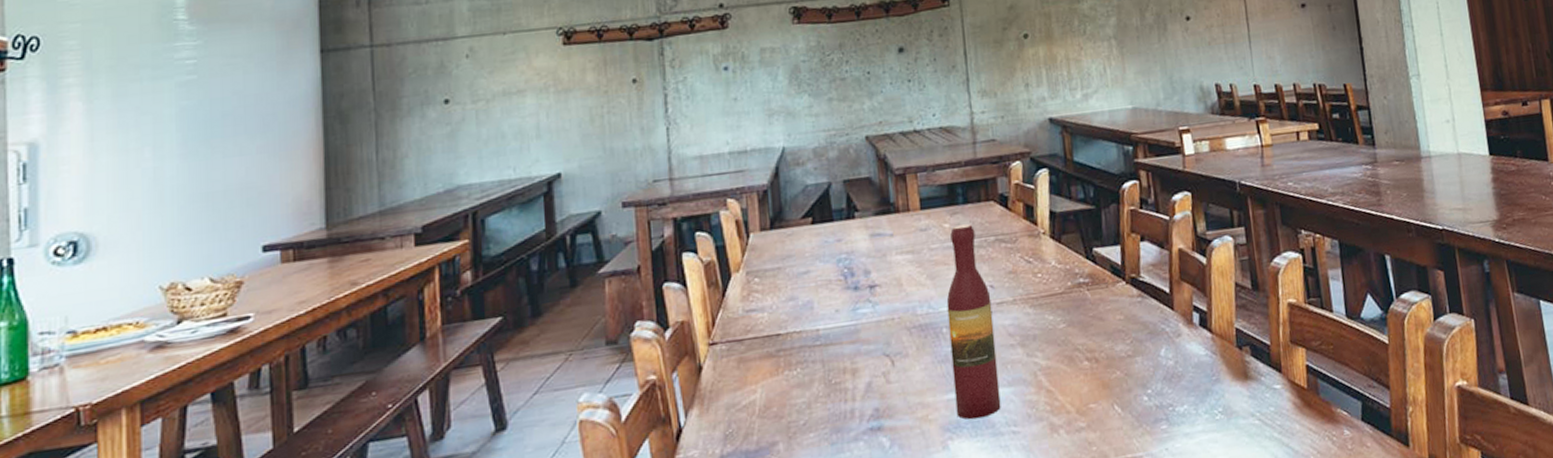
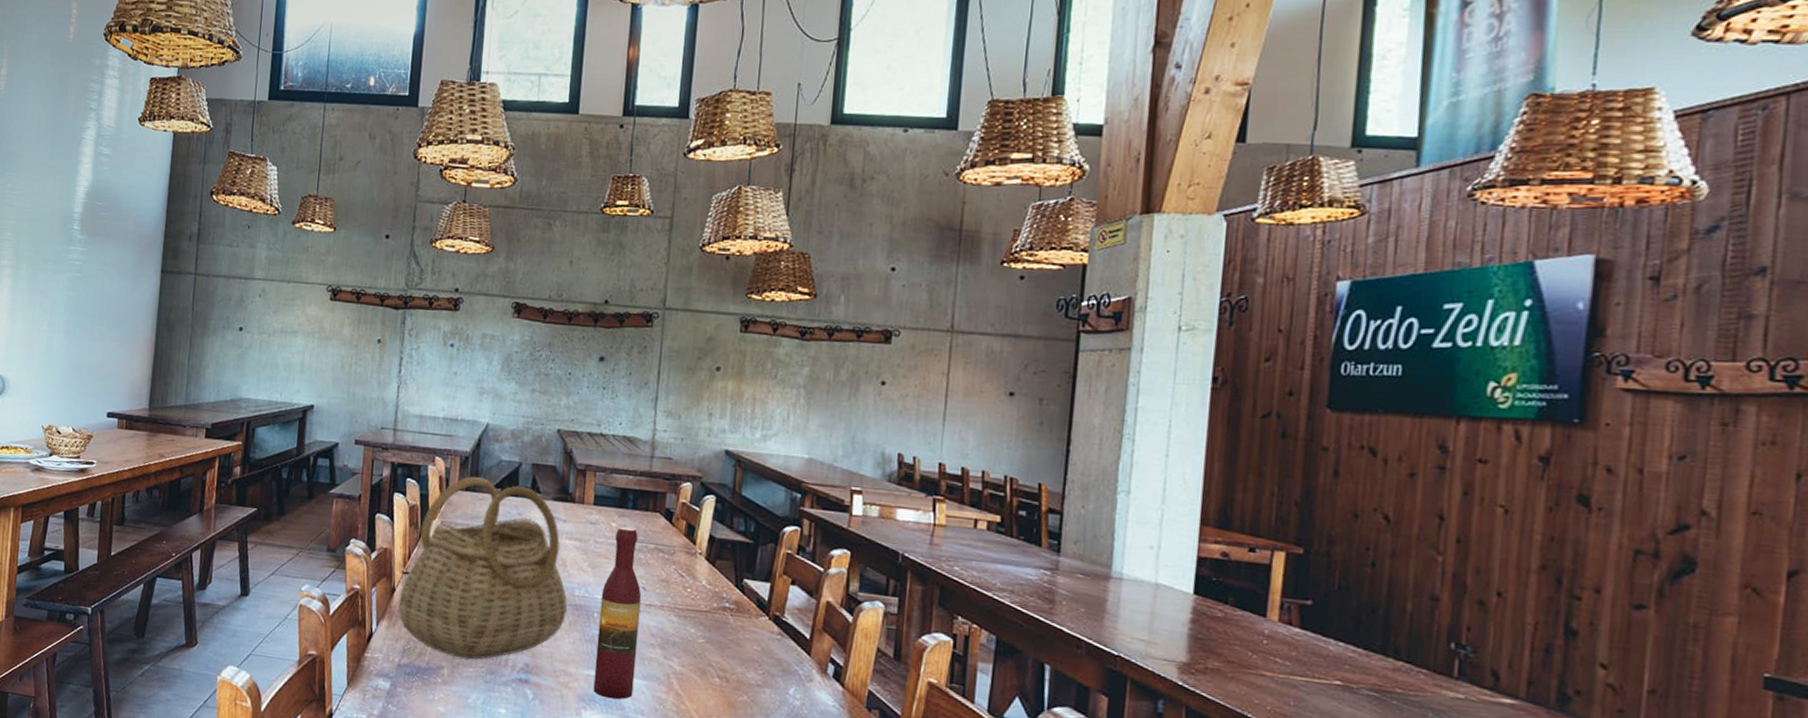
basket: none [709,208,912,426] -> present [398,476,567,660]

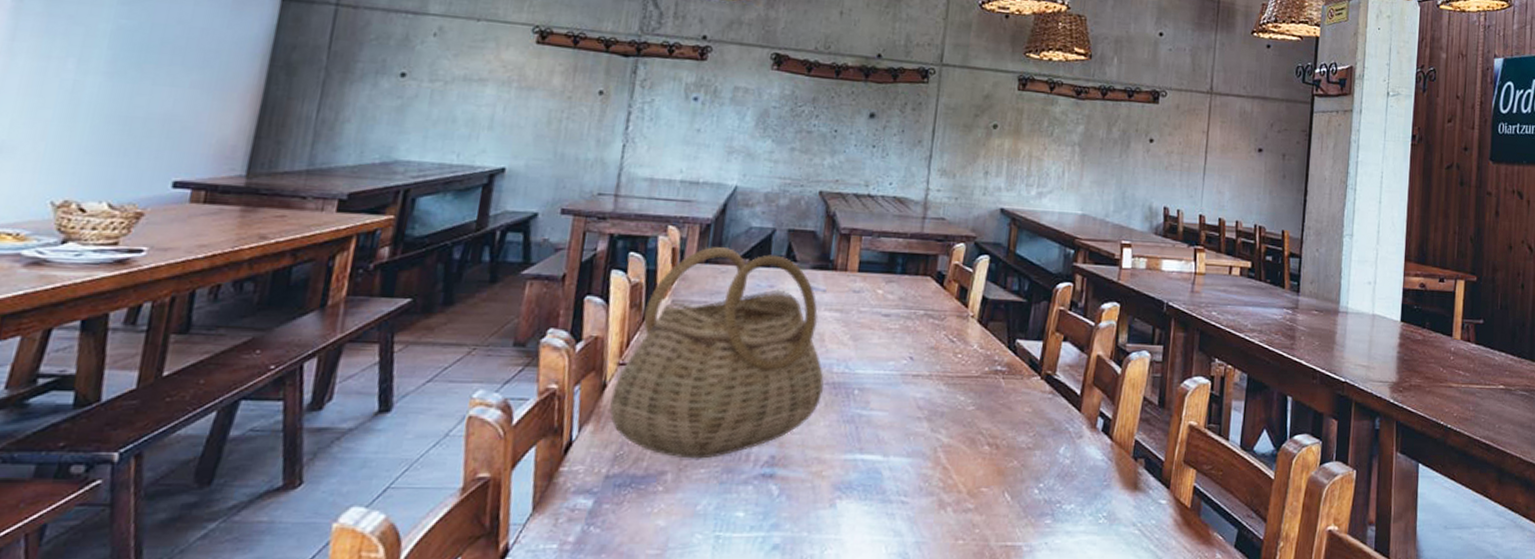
wine bottle: present [593,527,642,700] -> none [850,293,909,483]

